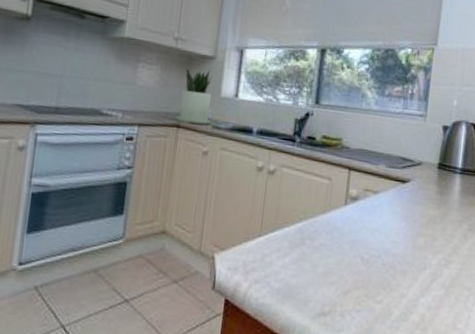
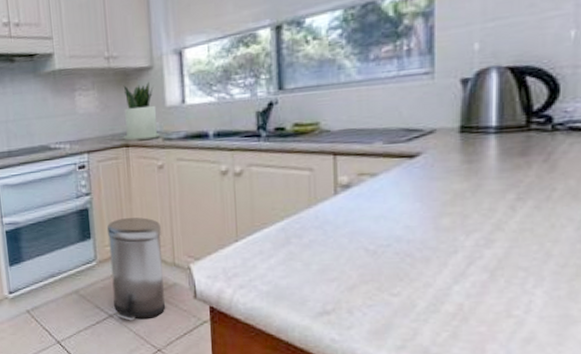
pedal bin: none [132,198,195,308] -> present [107,217,165,321]

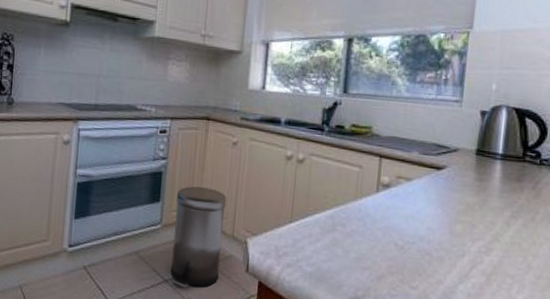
planter: present [123,81,161,141] -> none [205,63,240,117]

